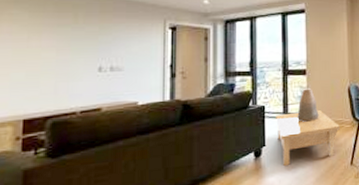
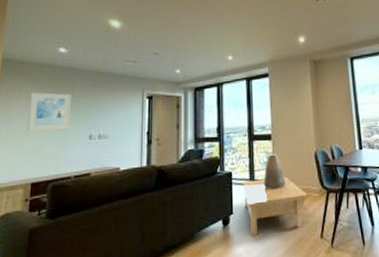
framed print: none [15,16,75,62] -> present [27,92,72,132]

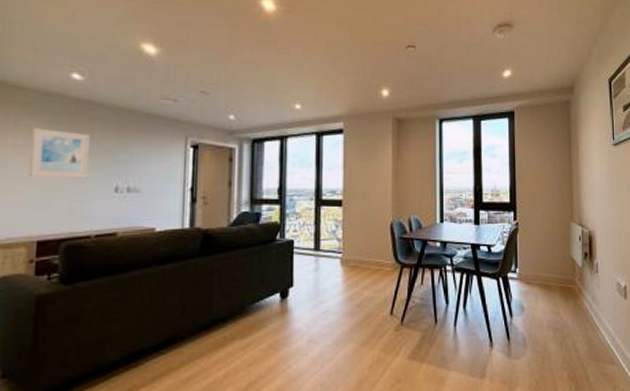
coffee table: present [243,176,309,237] -> none [306,247,380,312]
decorative urn: present [263,154,286,190] -> none [330,223,356,261]

